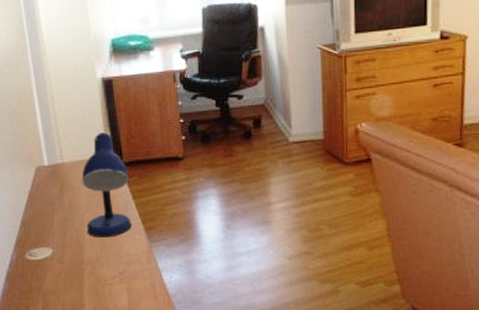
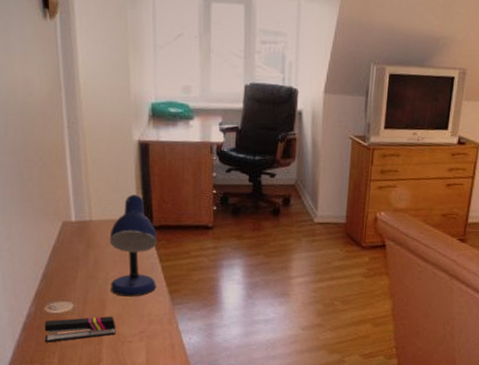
stapler: none [26,258,96,290] -> present [44,316,116,343]

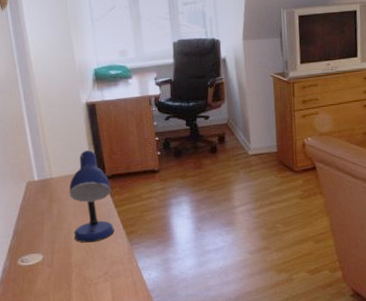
stapler: present [44,316,116,343] -> none [18,262,83,293]

